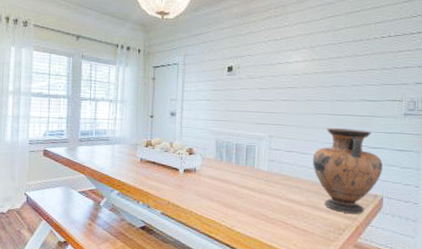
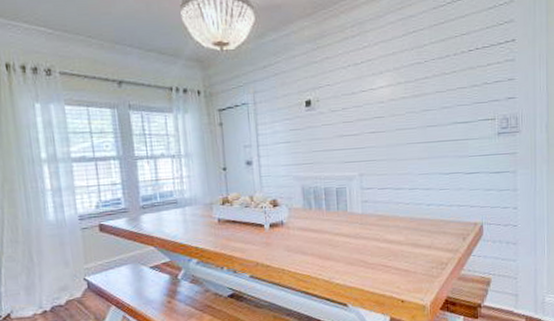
vase: present [312,128,383,215] -> none [407,155,480,247]

